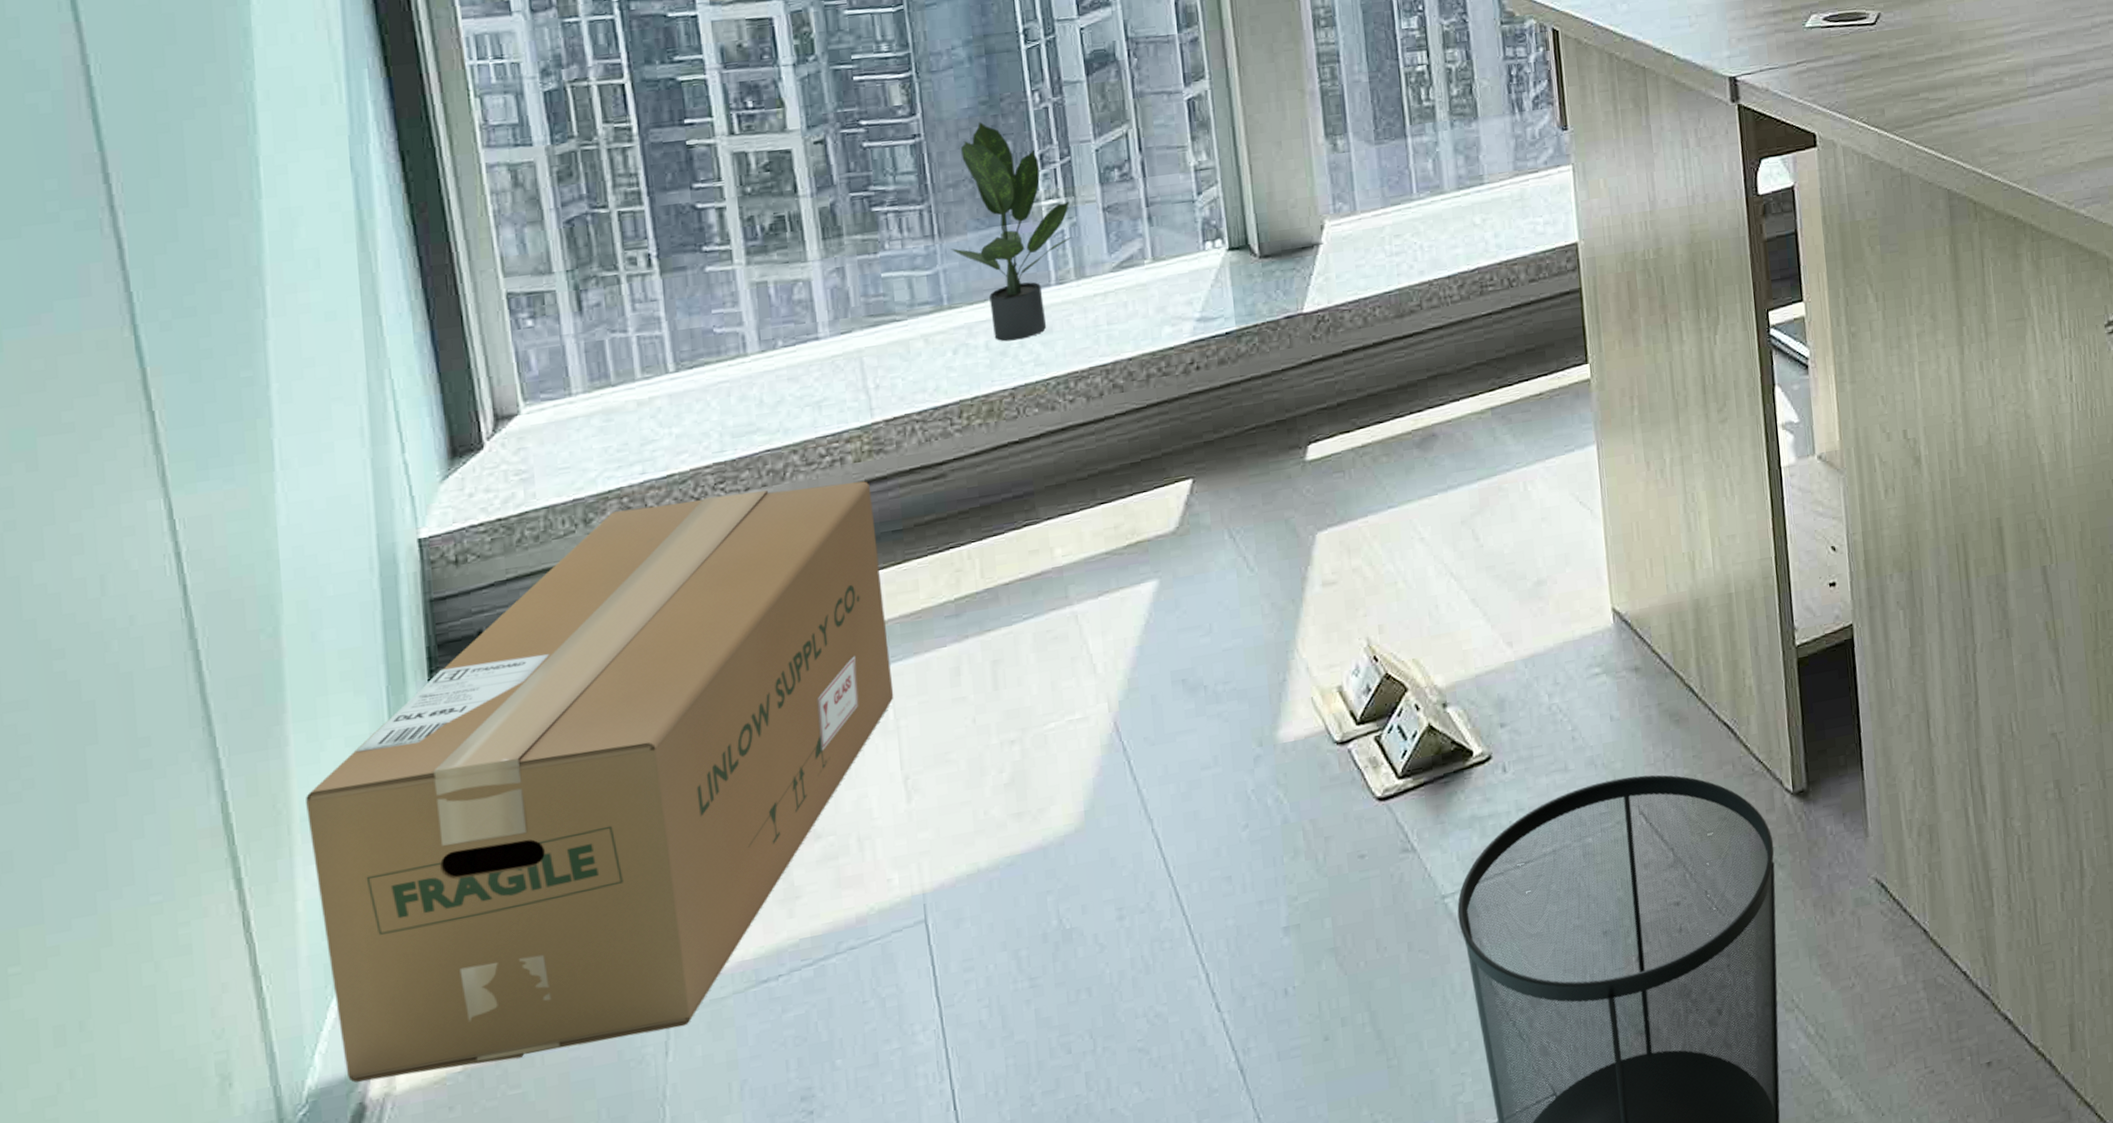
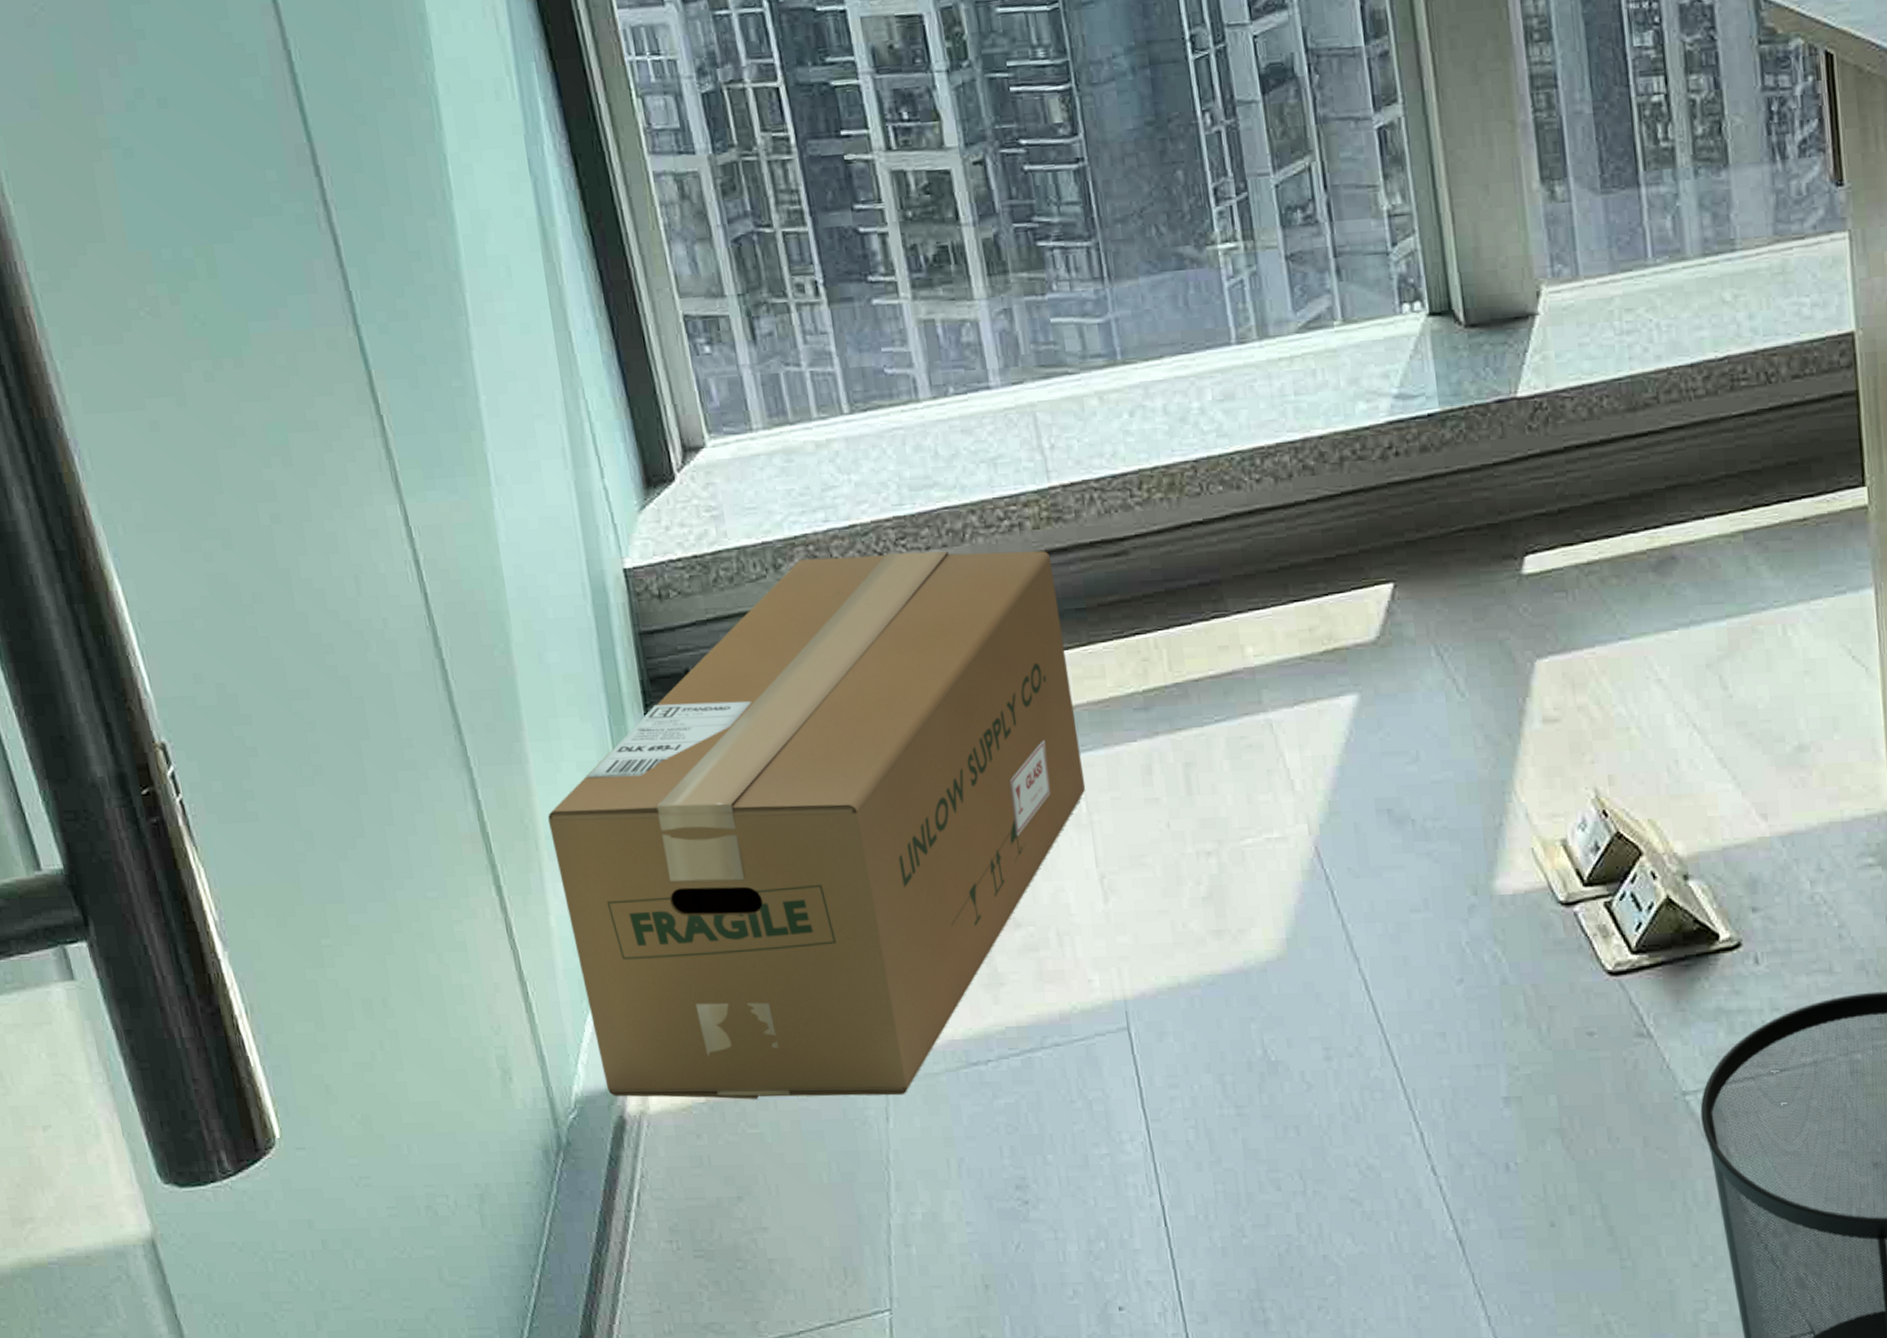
potted plant: present [951,121,1072,342] -> none [1122,145,1253,406]

